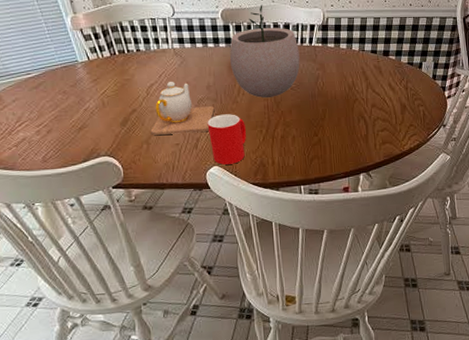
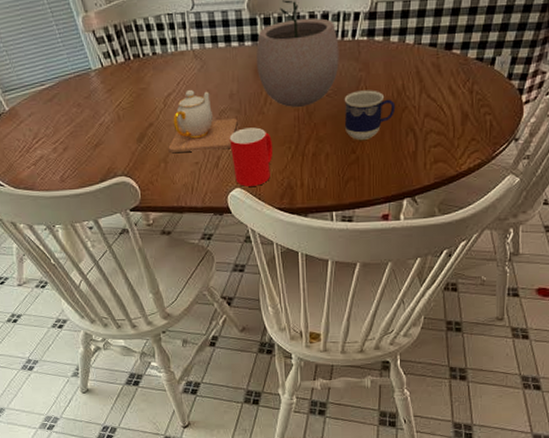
cup: none [305,85,348,125] -> present [344,90,396,140]

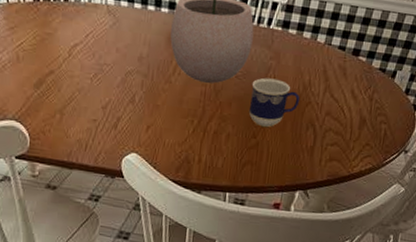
teapot: present [168,90,238,152] -> none [66,45,144,111]
cup: present [229,127,274,187] -> none [132,93,176,155]

